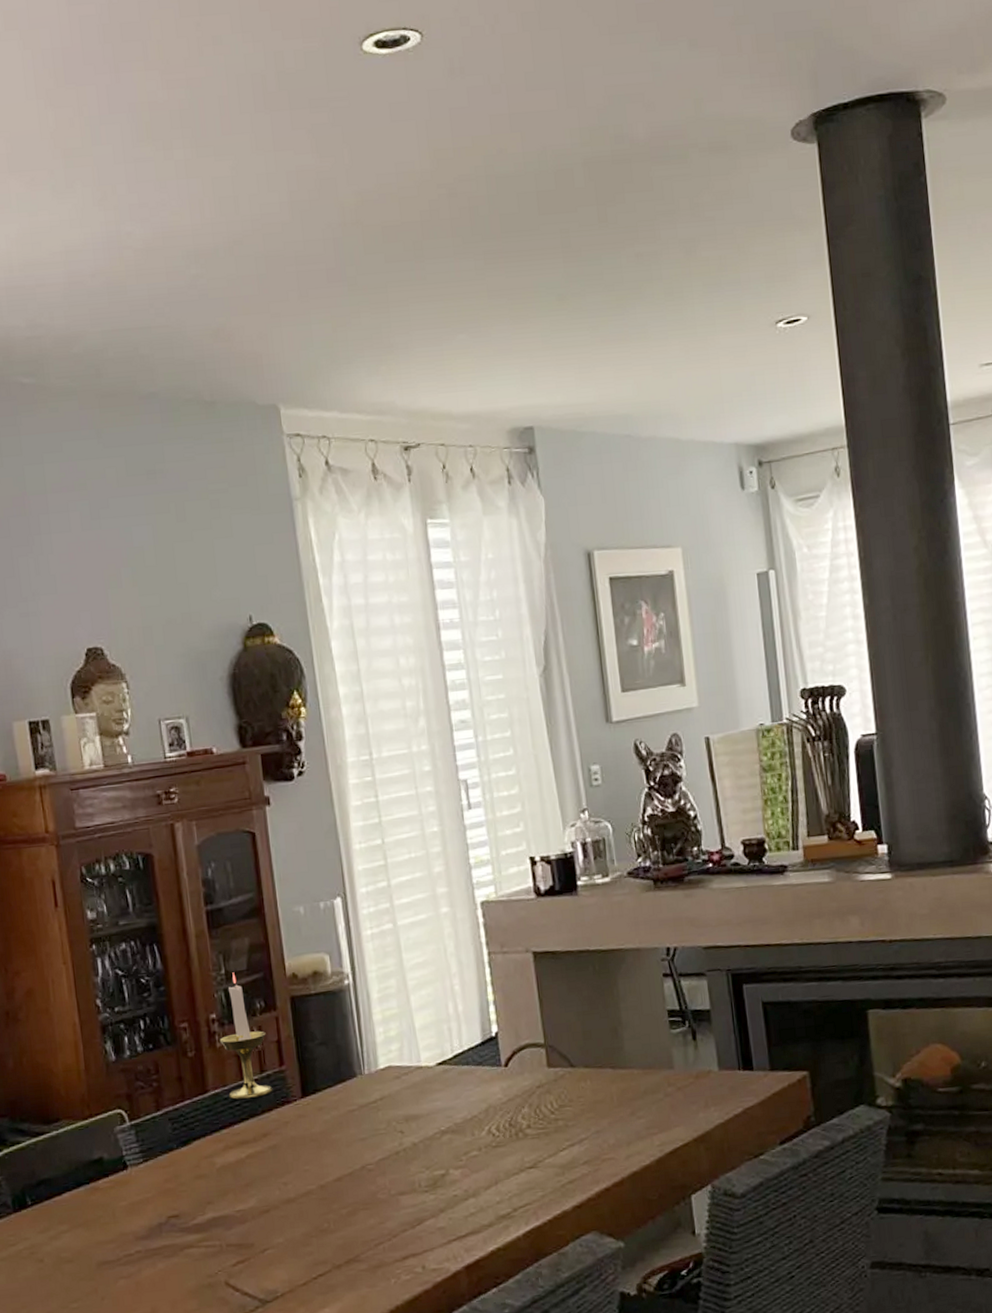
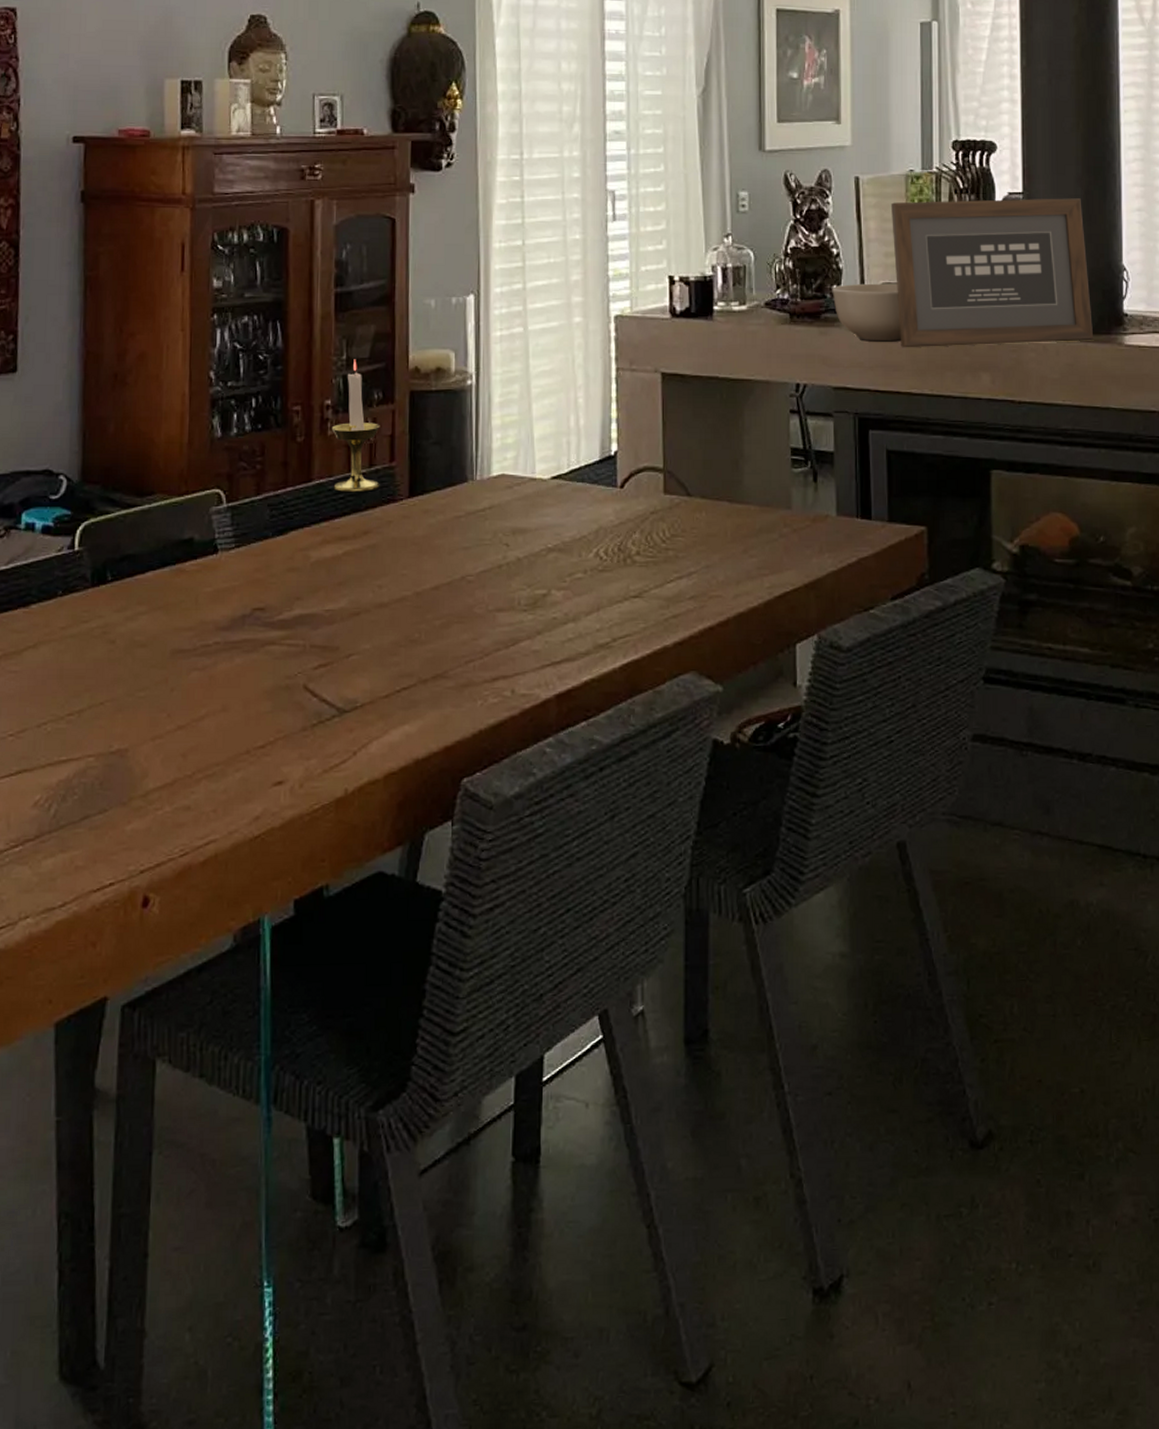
bowl: none [693,838,768,899] -> present [832,283,902,342]
picture frame: none [743,732,960,901] -> present [890,198,1094,348]

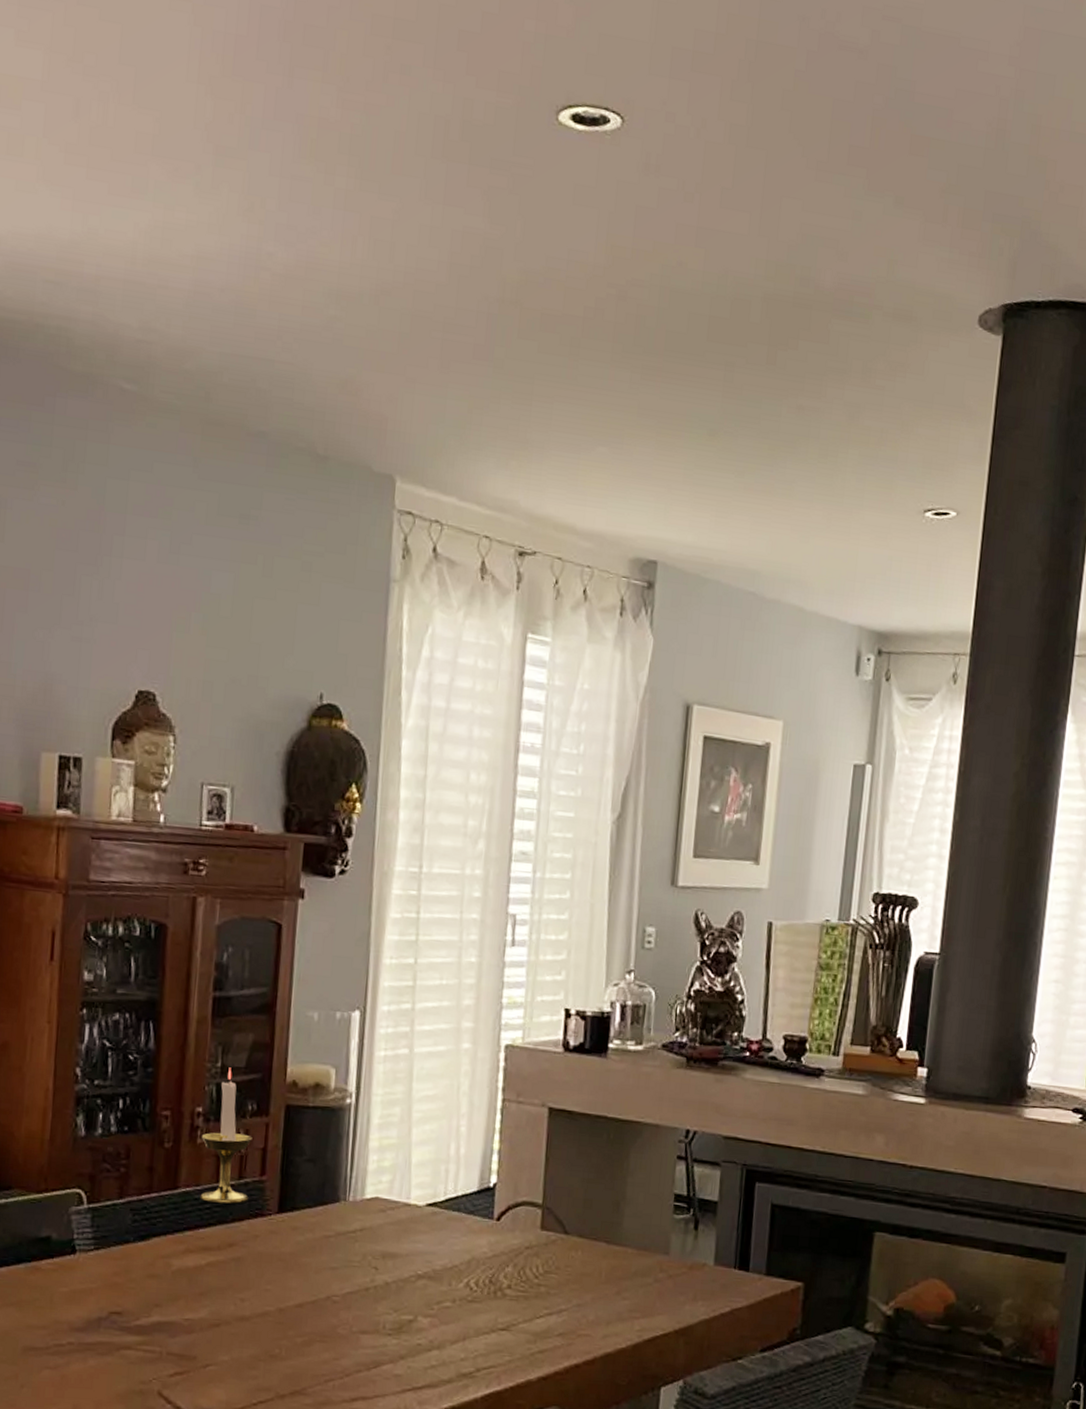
bowl: present [832,283,902,342] -> none [732,1032,801,1096]
picture frame: present [890,198,1094,348] -> none [797,952,999,1111]

